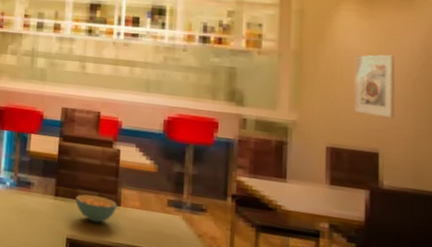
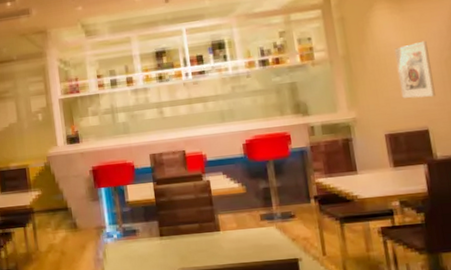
cereal bowl: present [75,194,117,223] -> none [179,226,217,252]

